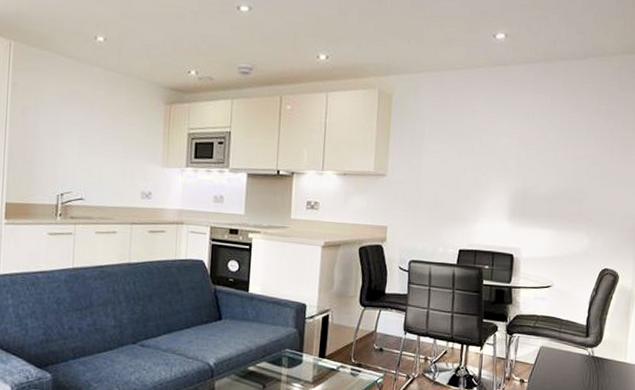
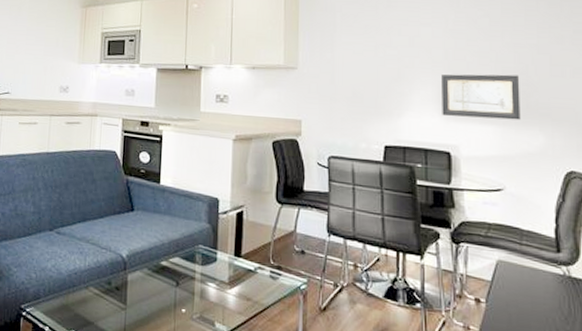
wall art: none [510,182,576,225] -> present [440,74,521,120]

